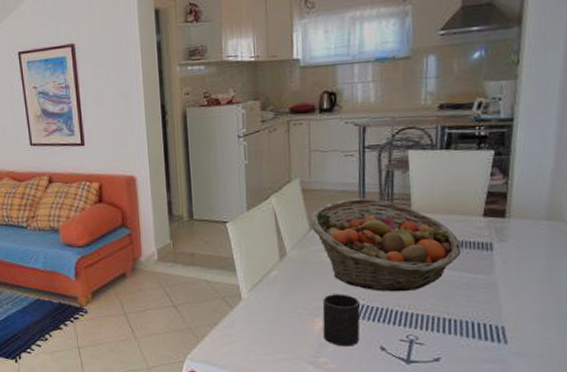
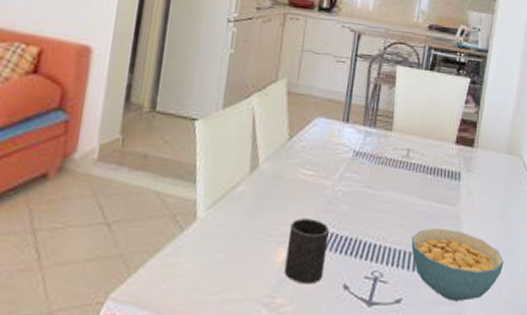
fruit basket: present [310,198,462,292] -> none [290,109,434,220]
cereal bowl: none [444,295,553,360] -> present [411,228,504,301]

